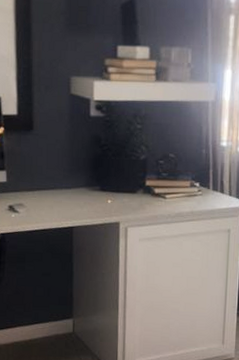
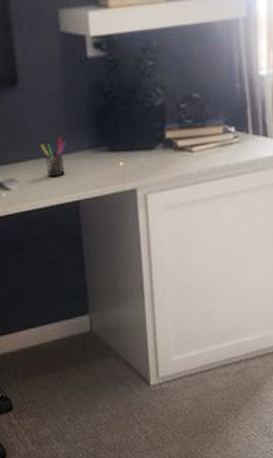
pen holder: none [47,175,67,206] -> present [41,137,66,178]

